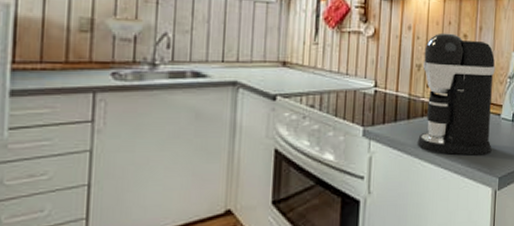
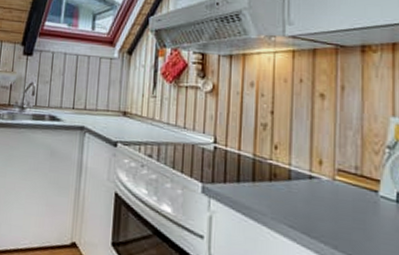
coffee maker: present [418,32,495,156] -> none [266,90,368,239]

